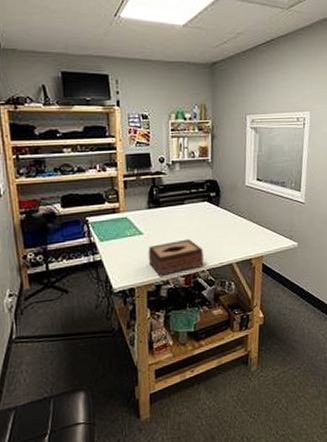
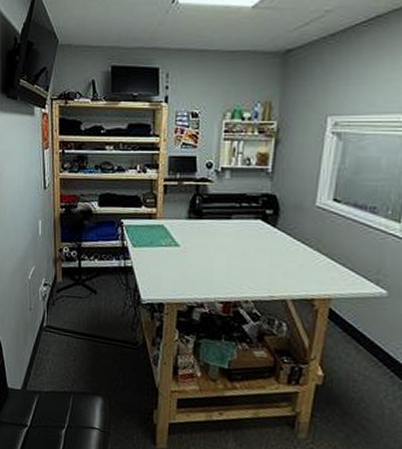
tissue box: present [148,238,204,277] -> none [182,259,249,298]

